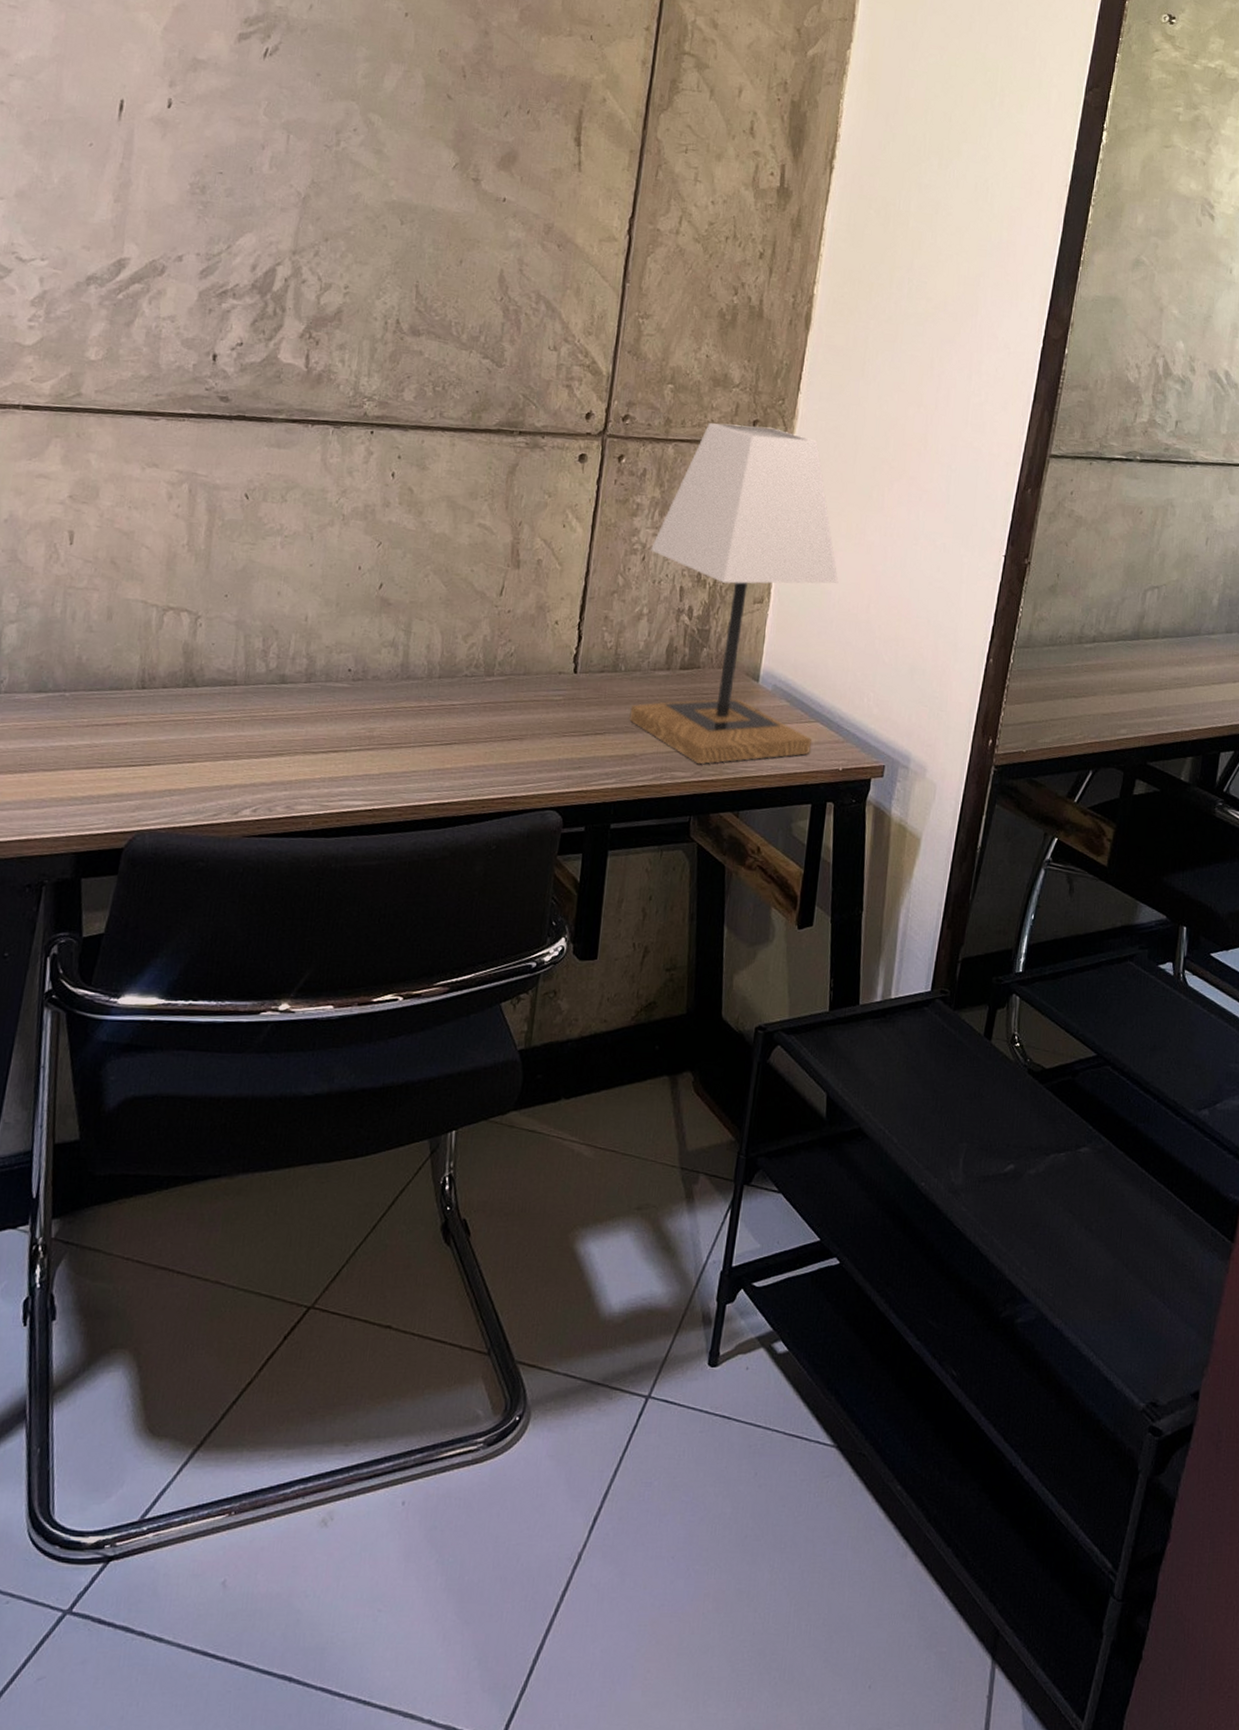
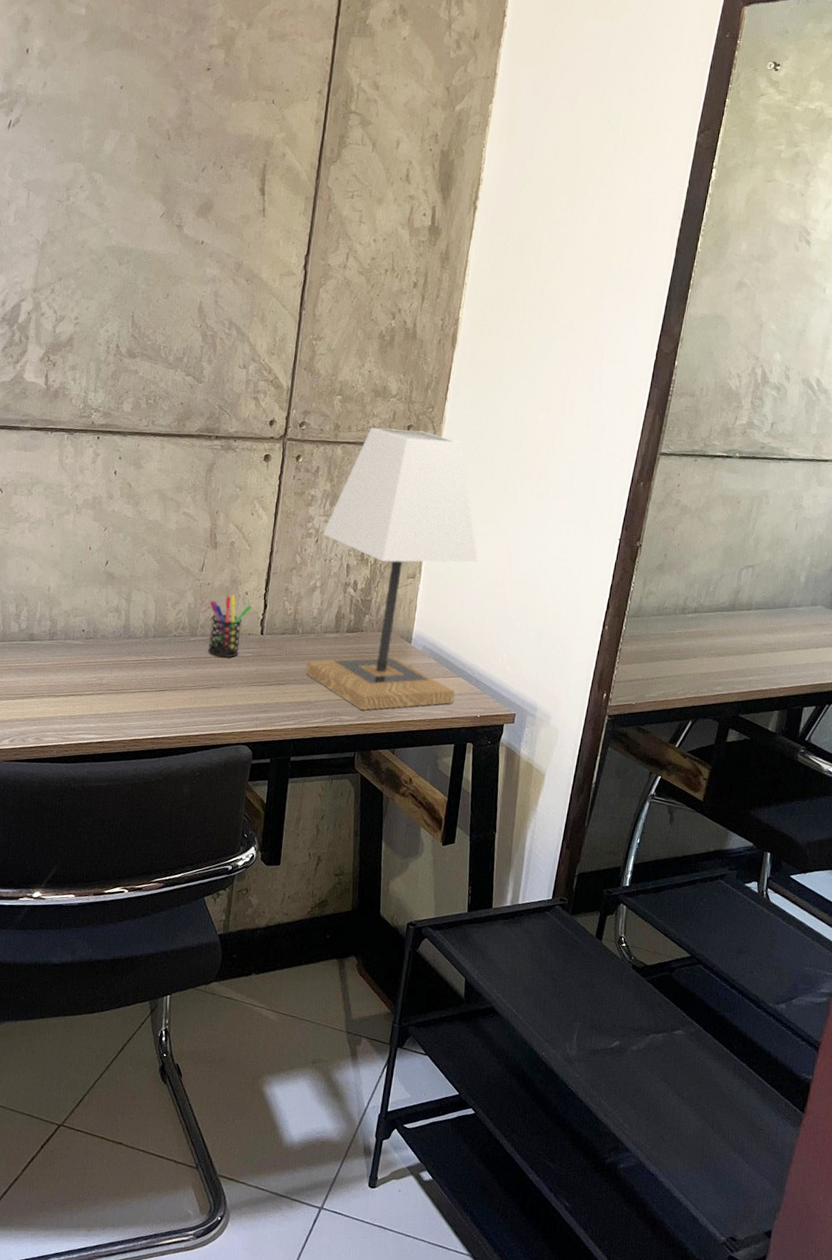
pen holder: none [508,624,563,702] -> present [208,595,252,658]

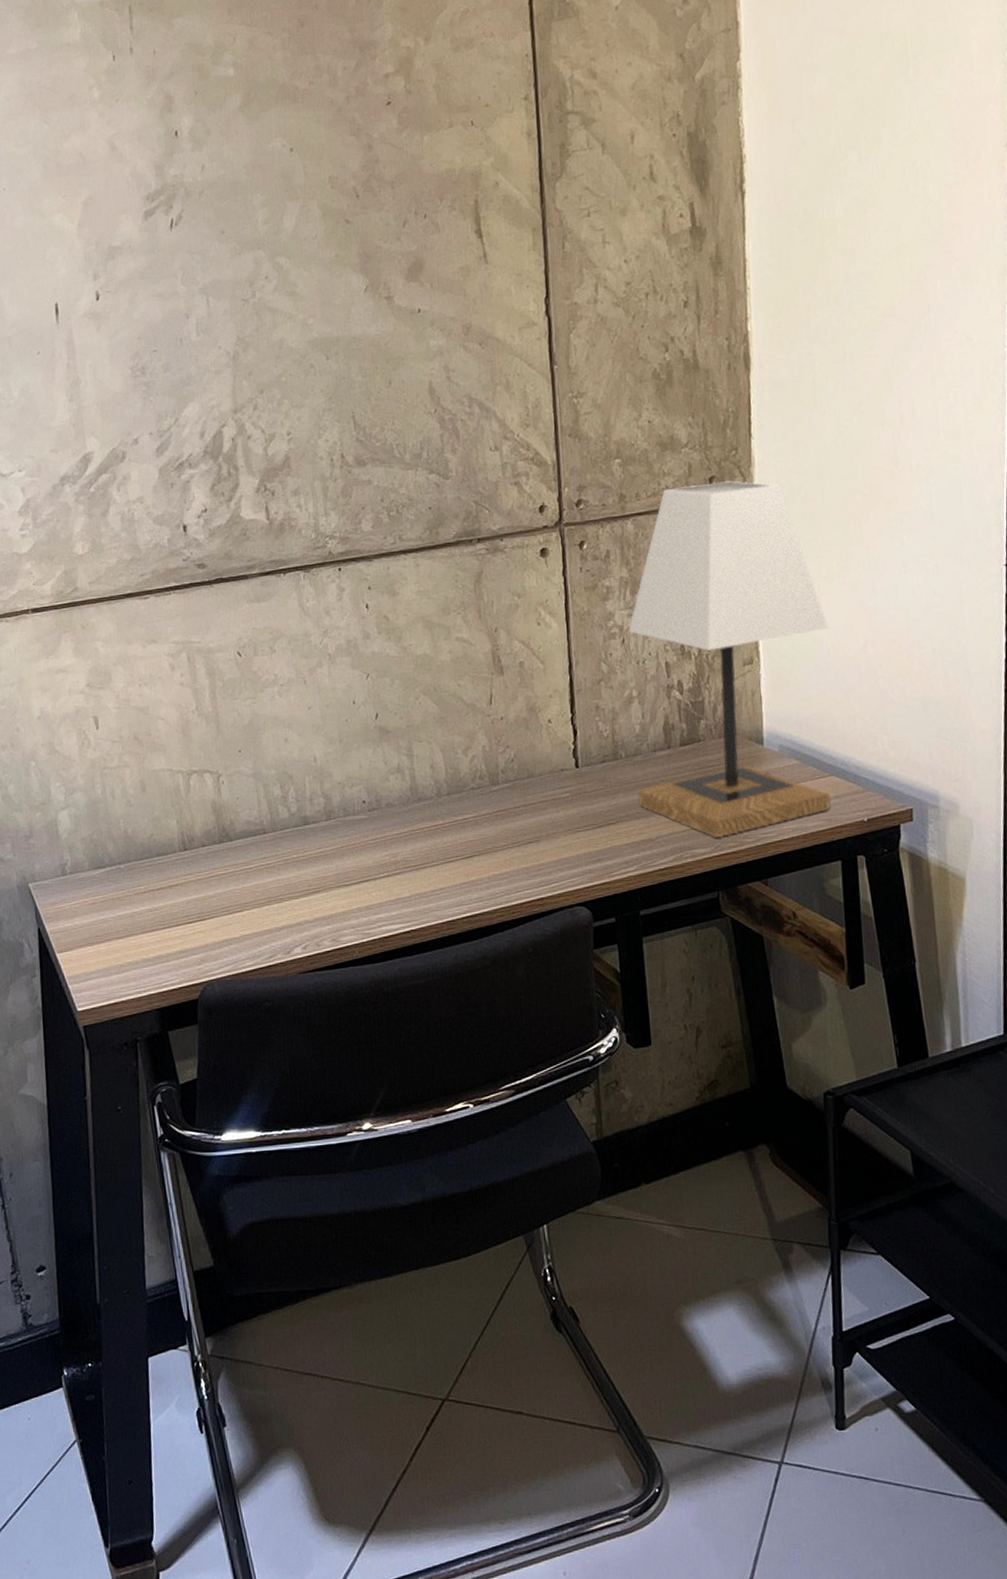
pen holder: present [208,595,252,658] -> none [507,726,559,804]

